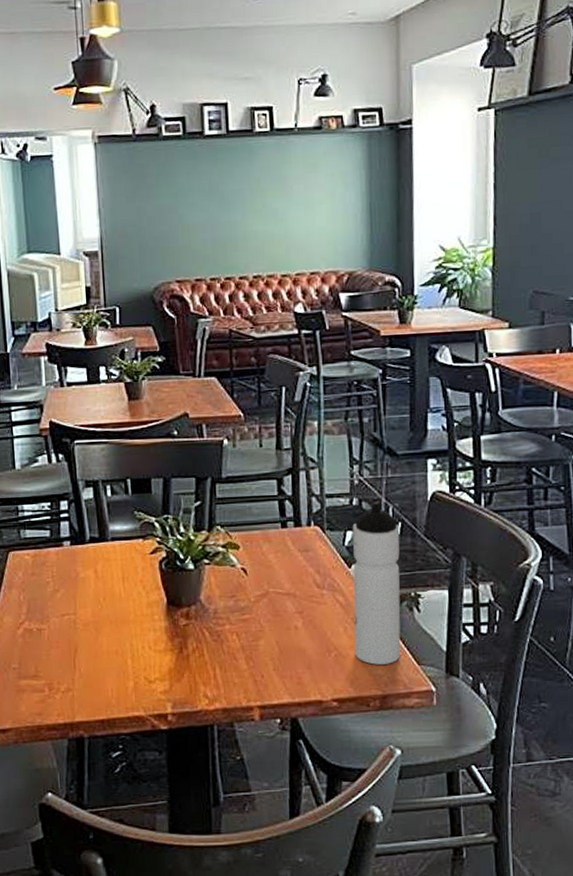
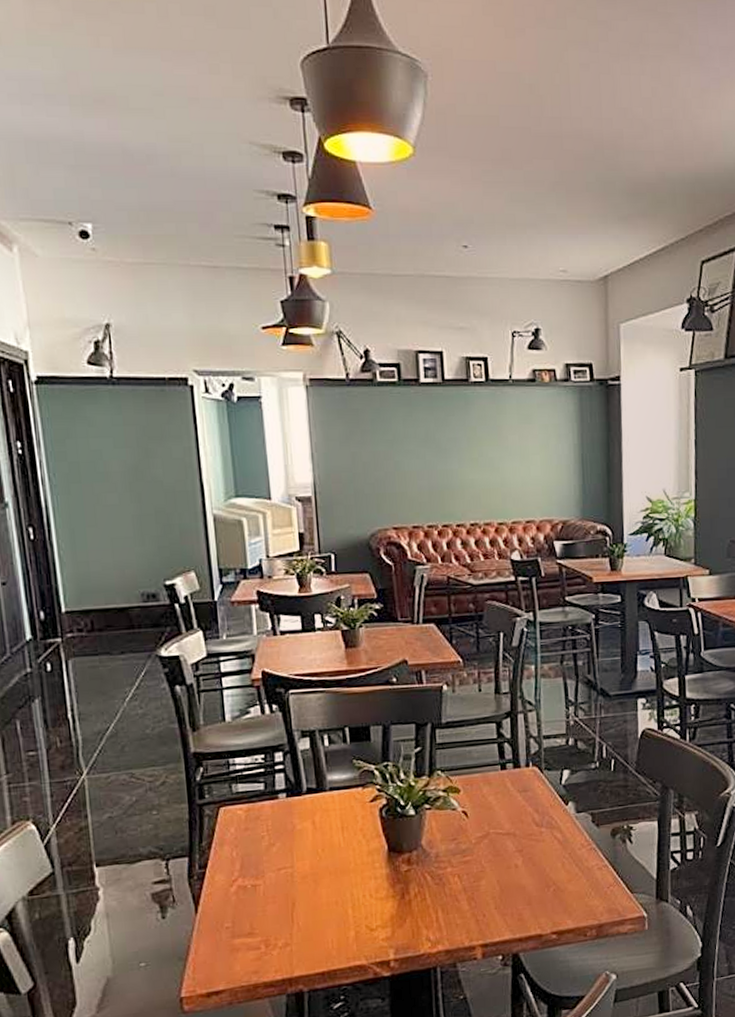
water bottle: present [352,504,401,665] -> none [569,743,615,896]

